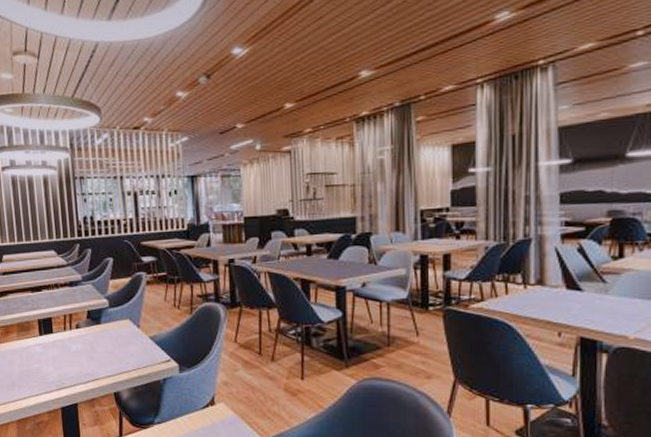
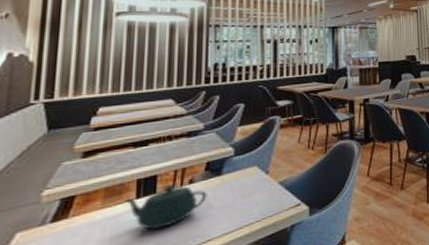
teapot: none [31,327,91,364] -> present [124,184,207,231]

